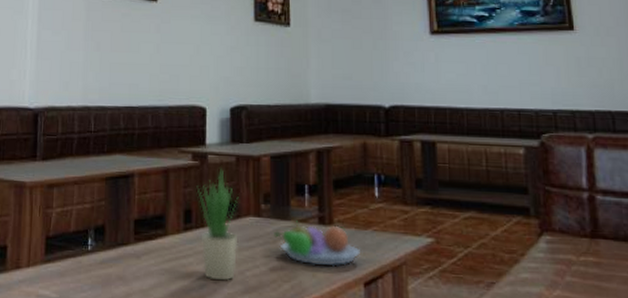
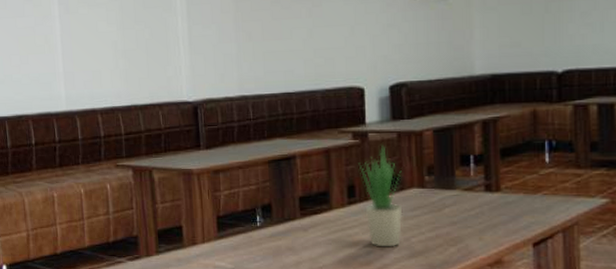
fruit bowl: present [274,221,360,267] -> none [439,190,529,230]

